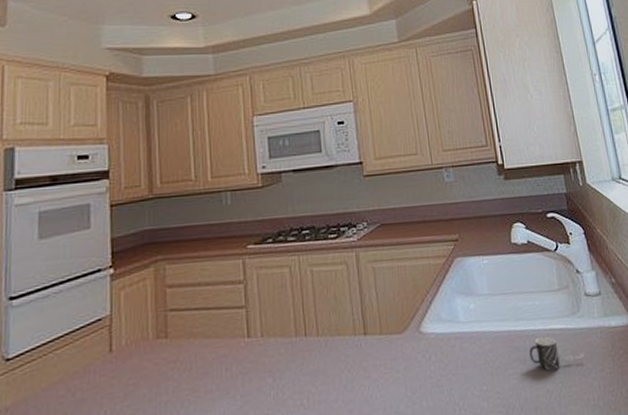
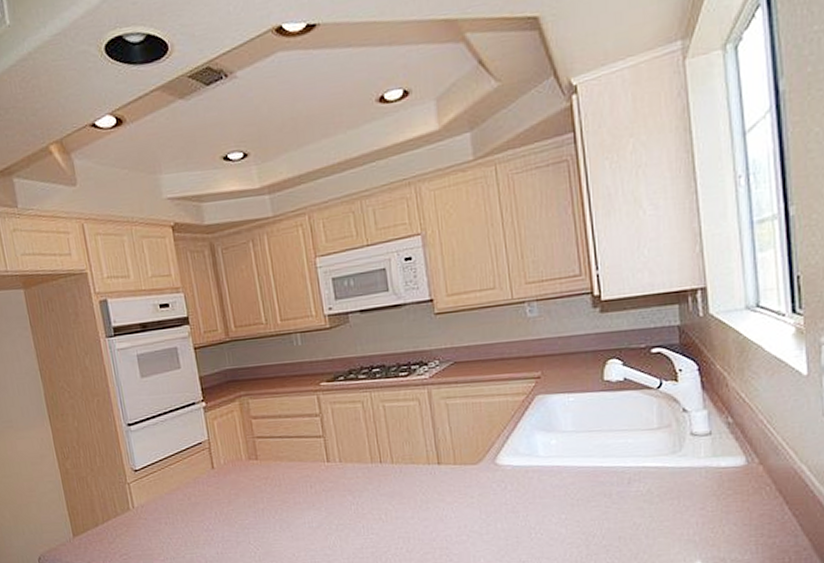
mug: present [529,336,584,371] -> none [617,473,682,506]

